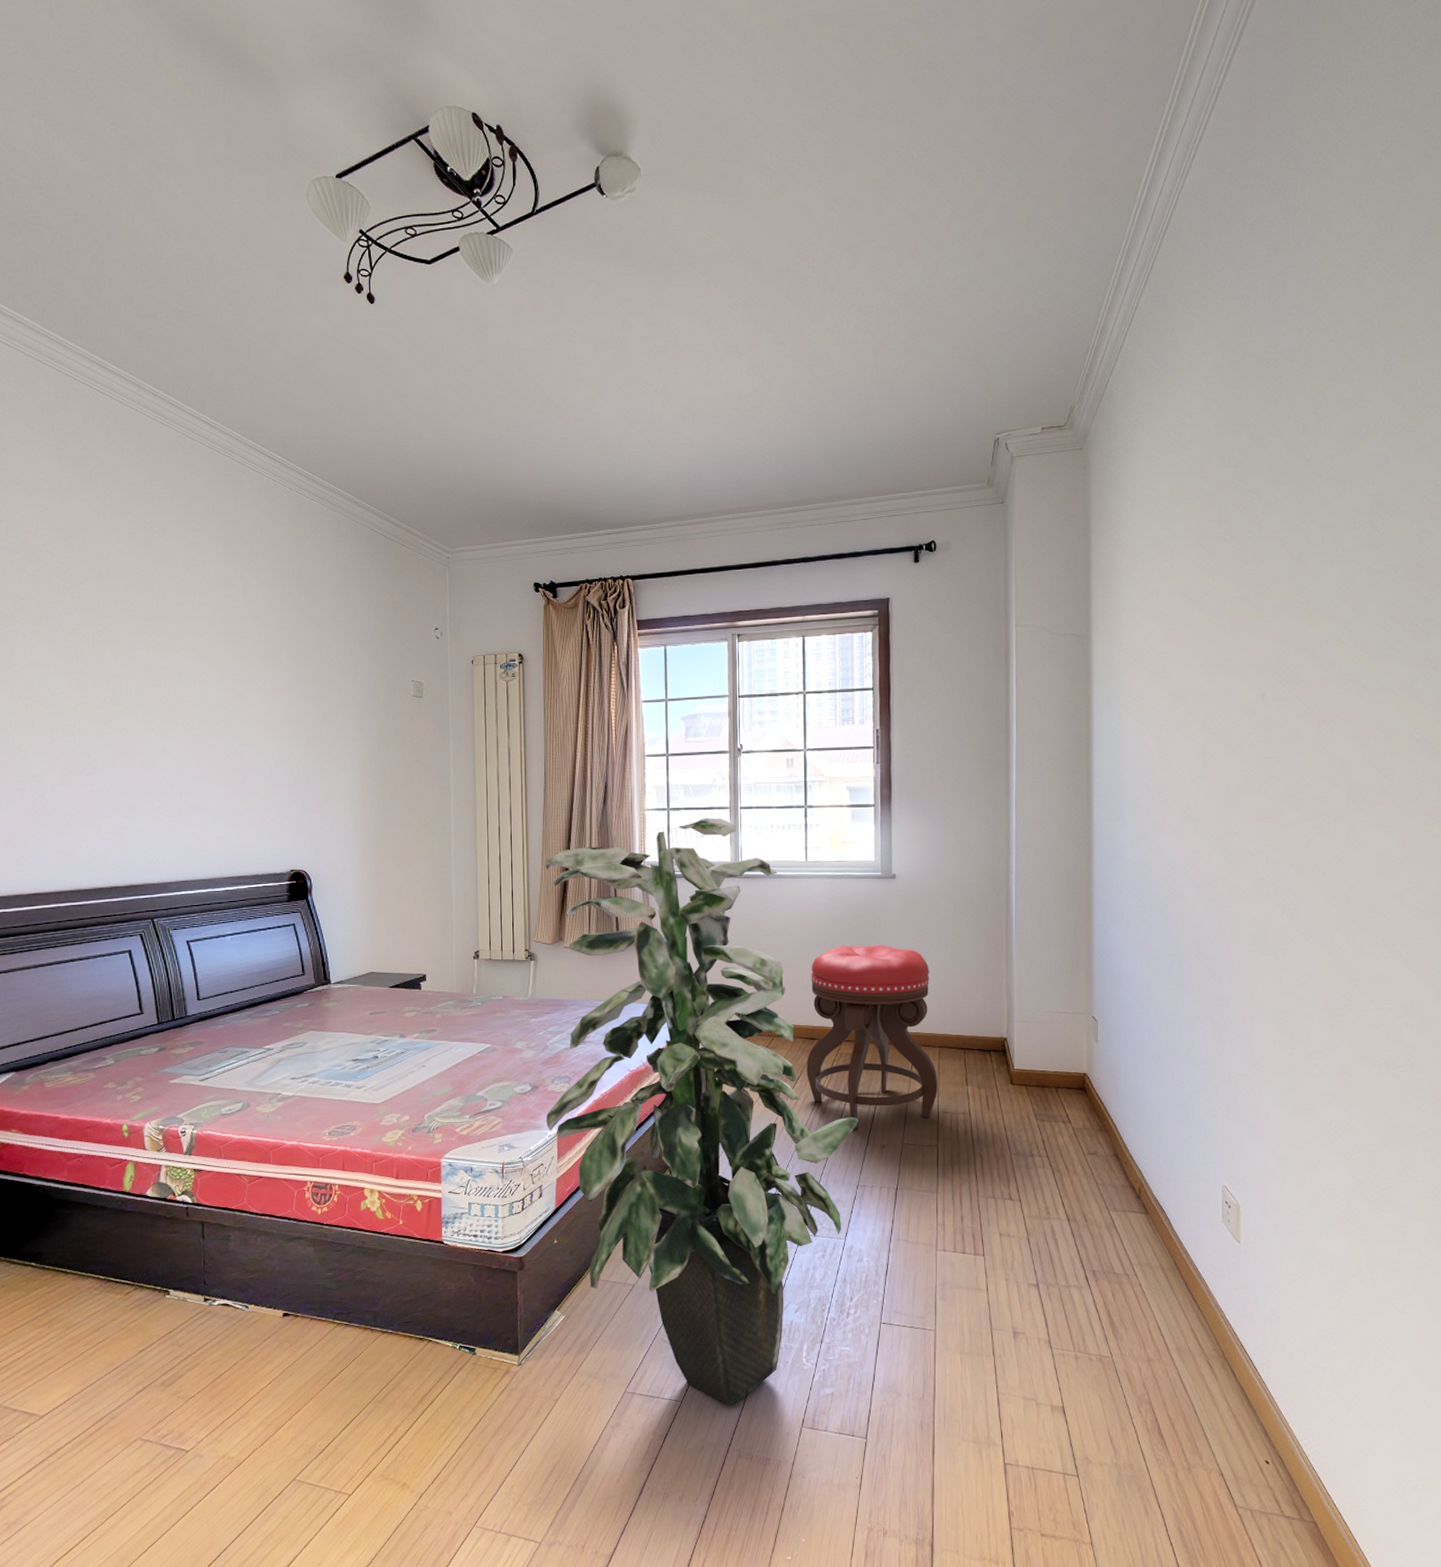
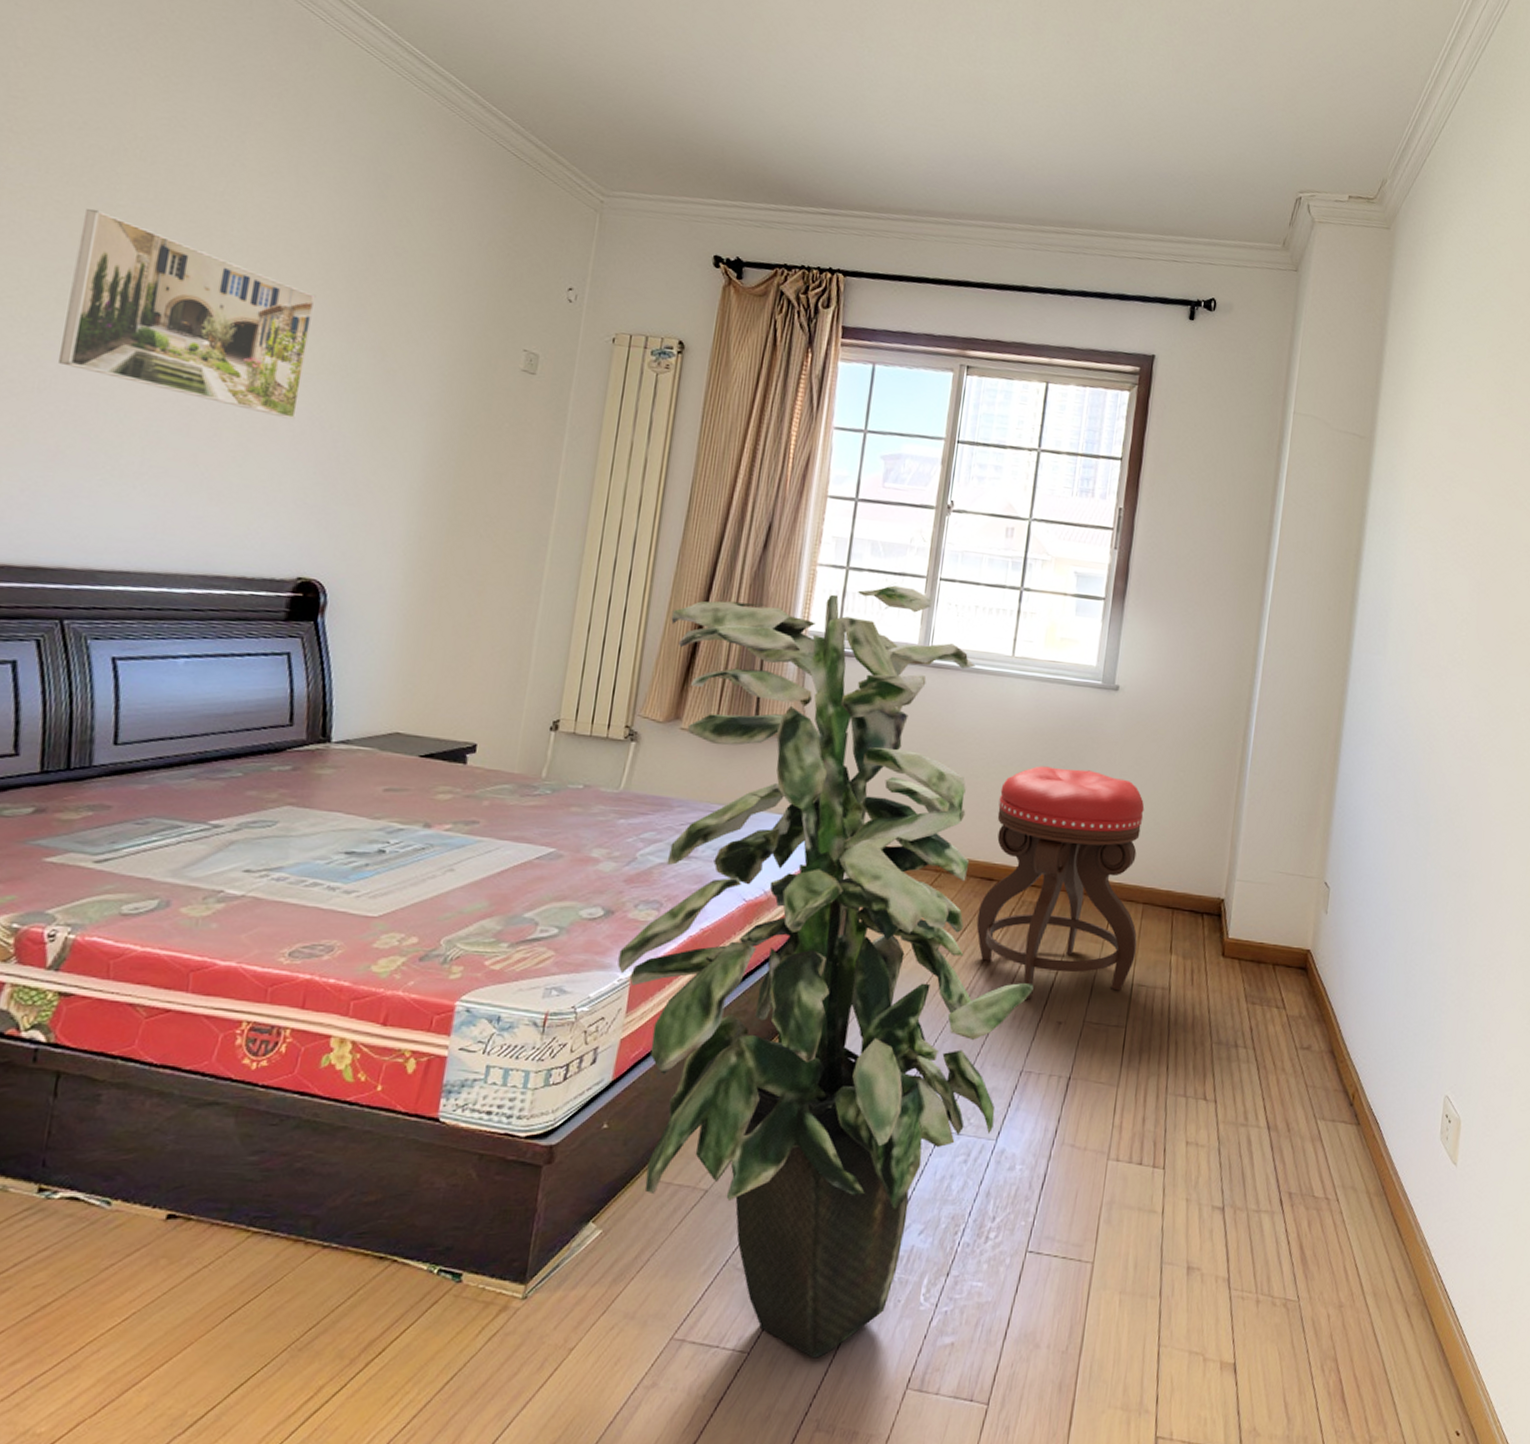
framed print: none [117,631,270,758] -> present [57,209,316,420]

